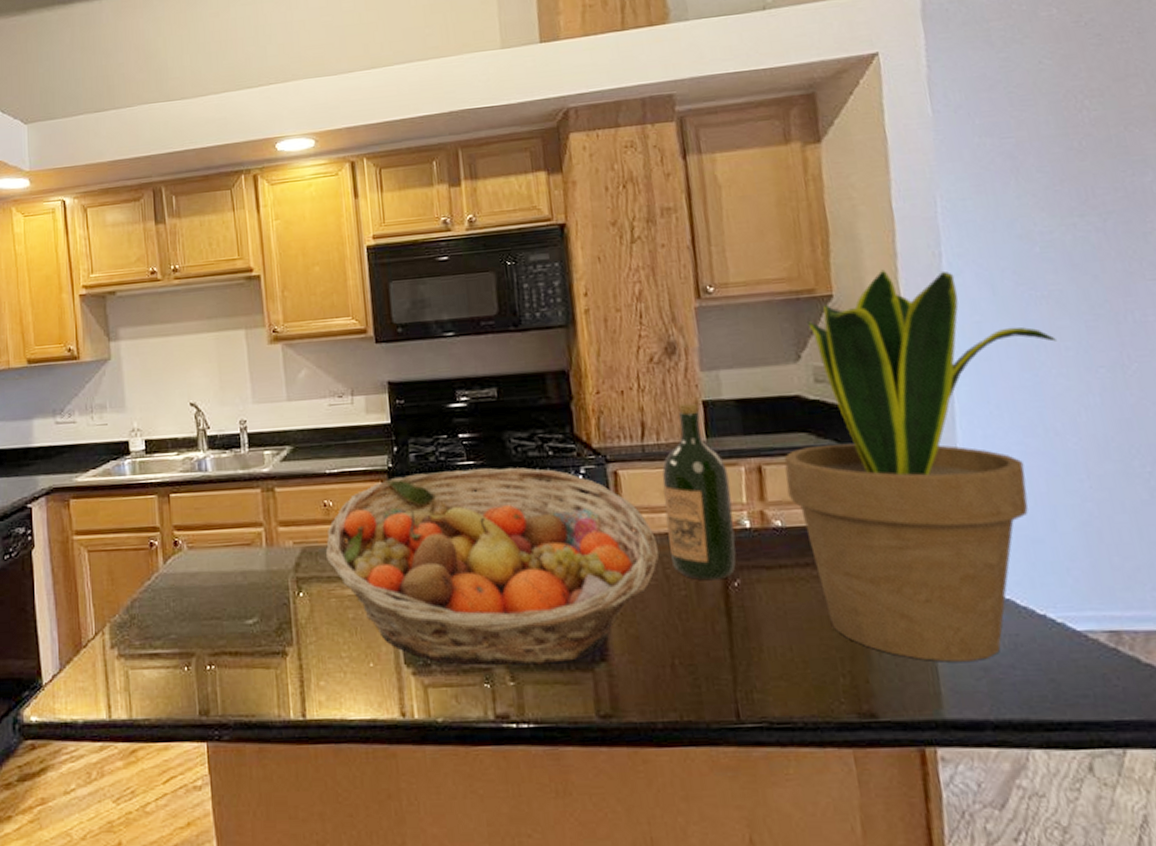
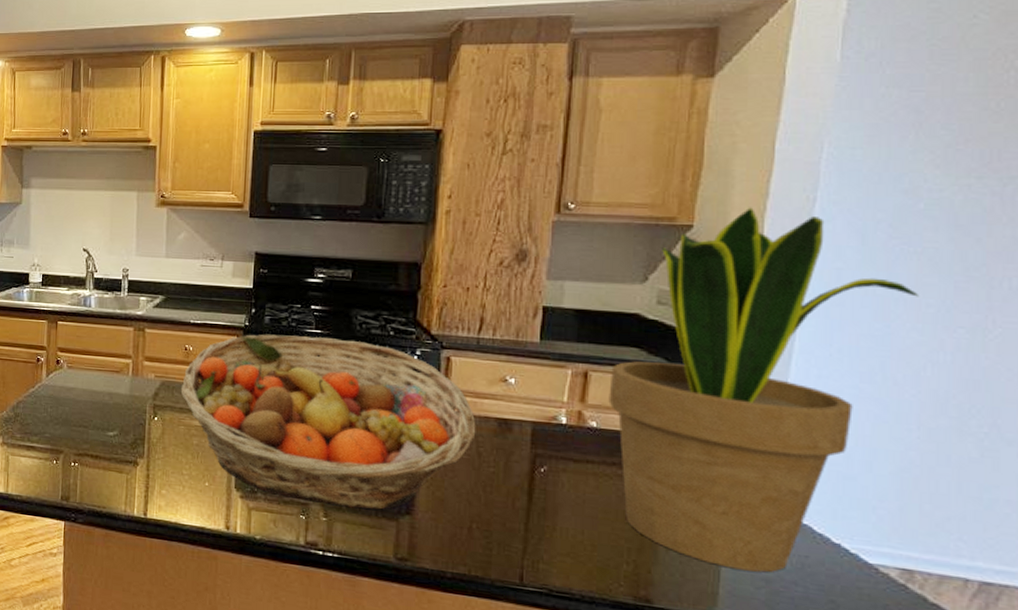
wine bottle: present [662,403,736,581] -> none [487,306,555,464]

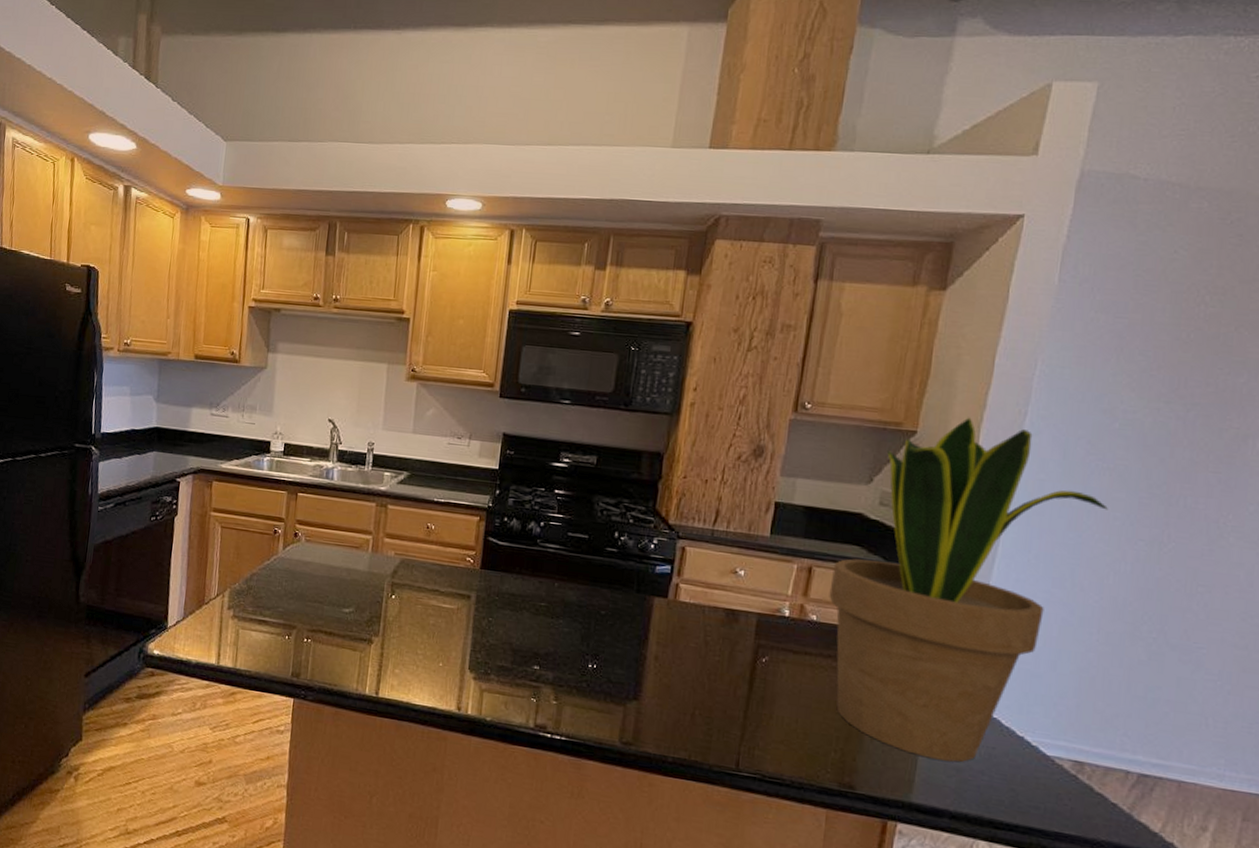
fruit basket: present [180,334,476,510] -> none [420,516,706,695]

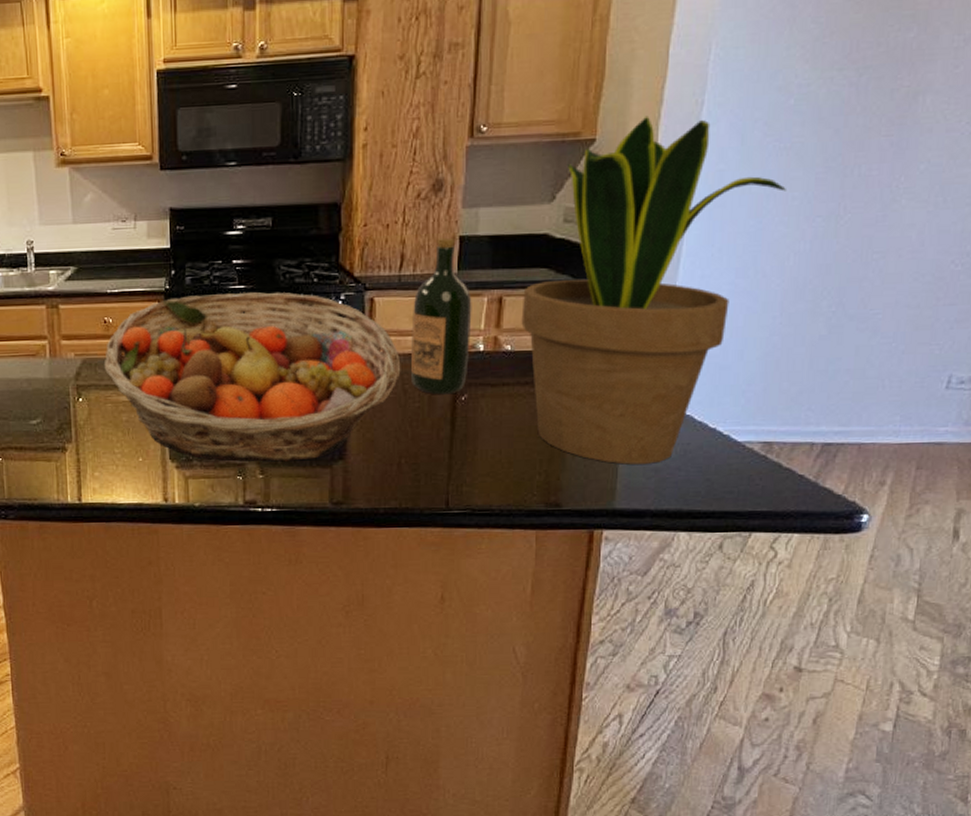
fruit basket: none [420,516,706,695] -> present [103,292,401,462]
wine bottle: none [714,500,782,654] -> present [411,237,472,395]

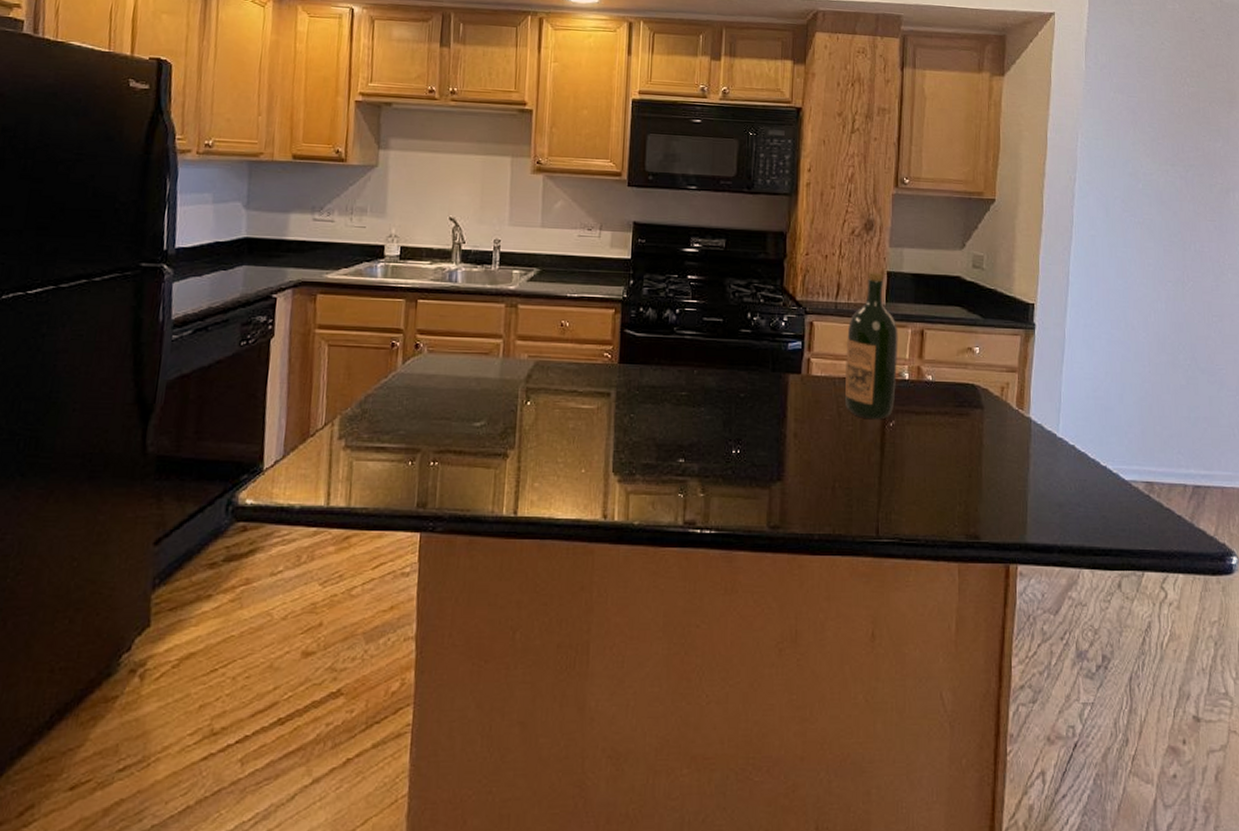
fruit basket: present [103,292,401,462] -> none [556,306,836,480]
potted plant: present [521,116,786,465] -> none [940,185,1143,498]

